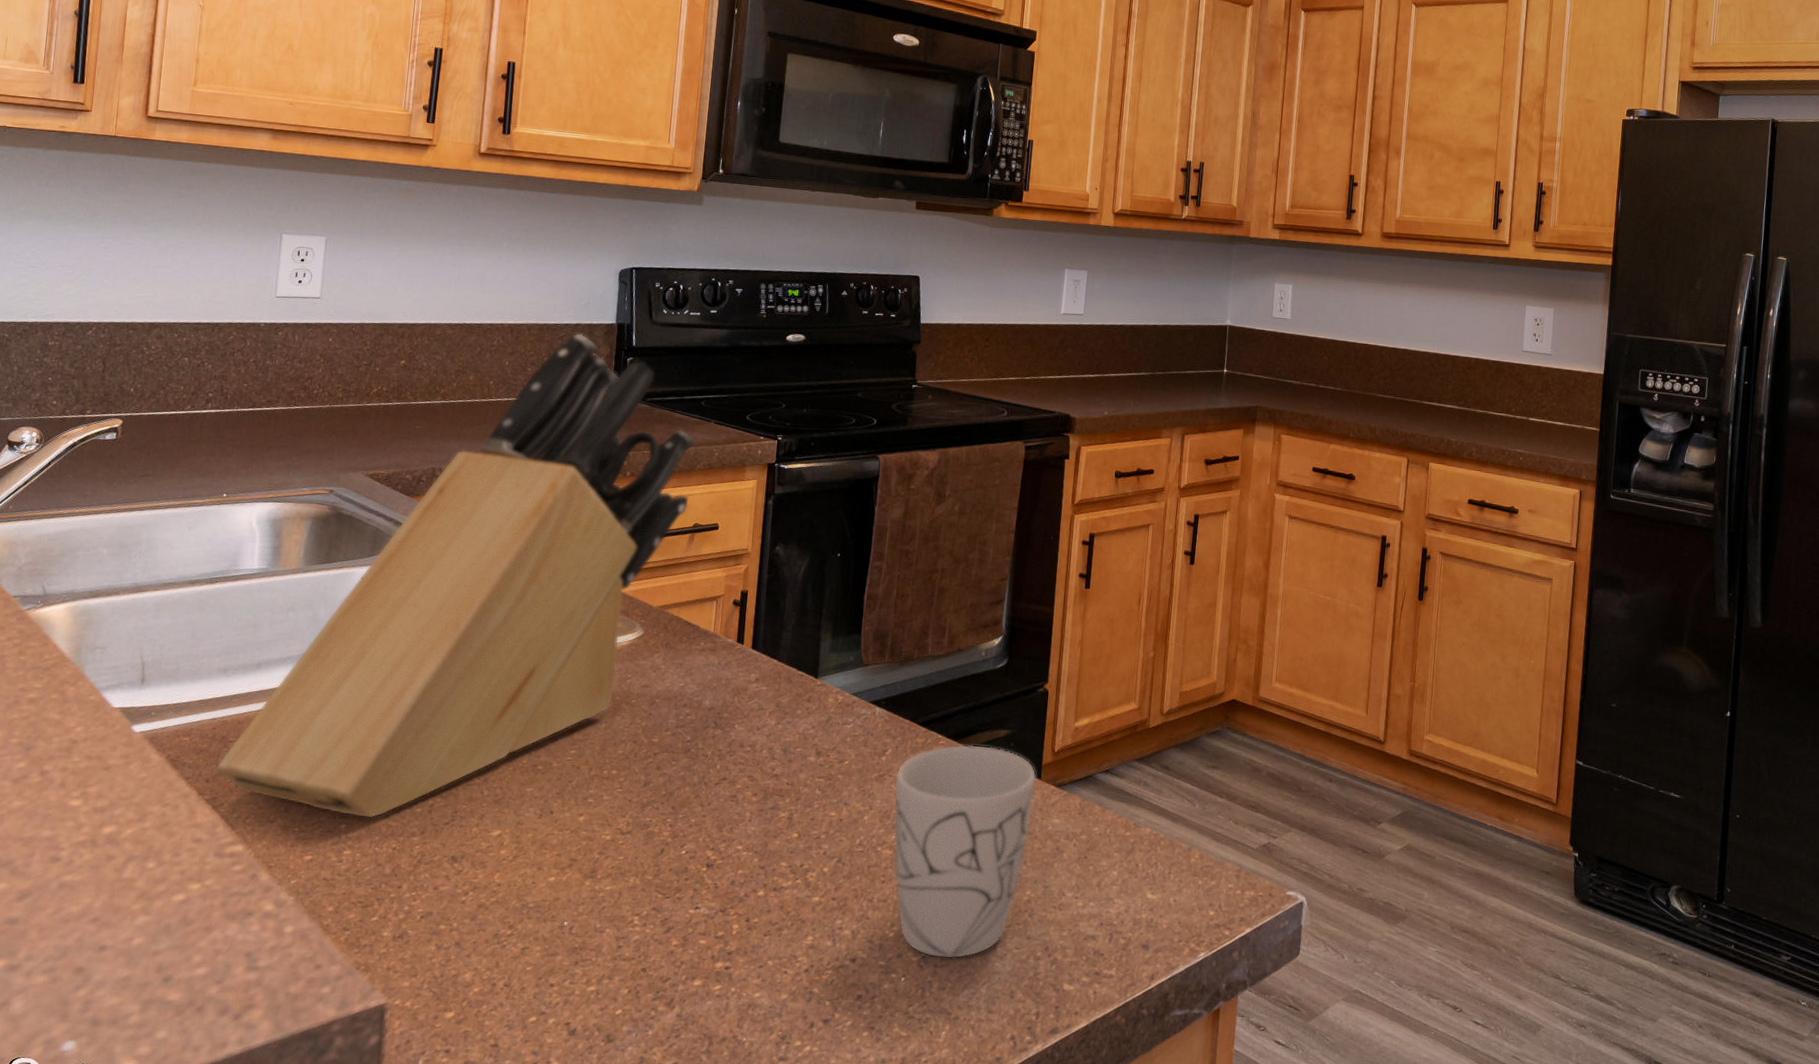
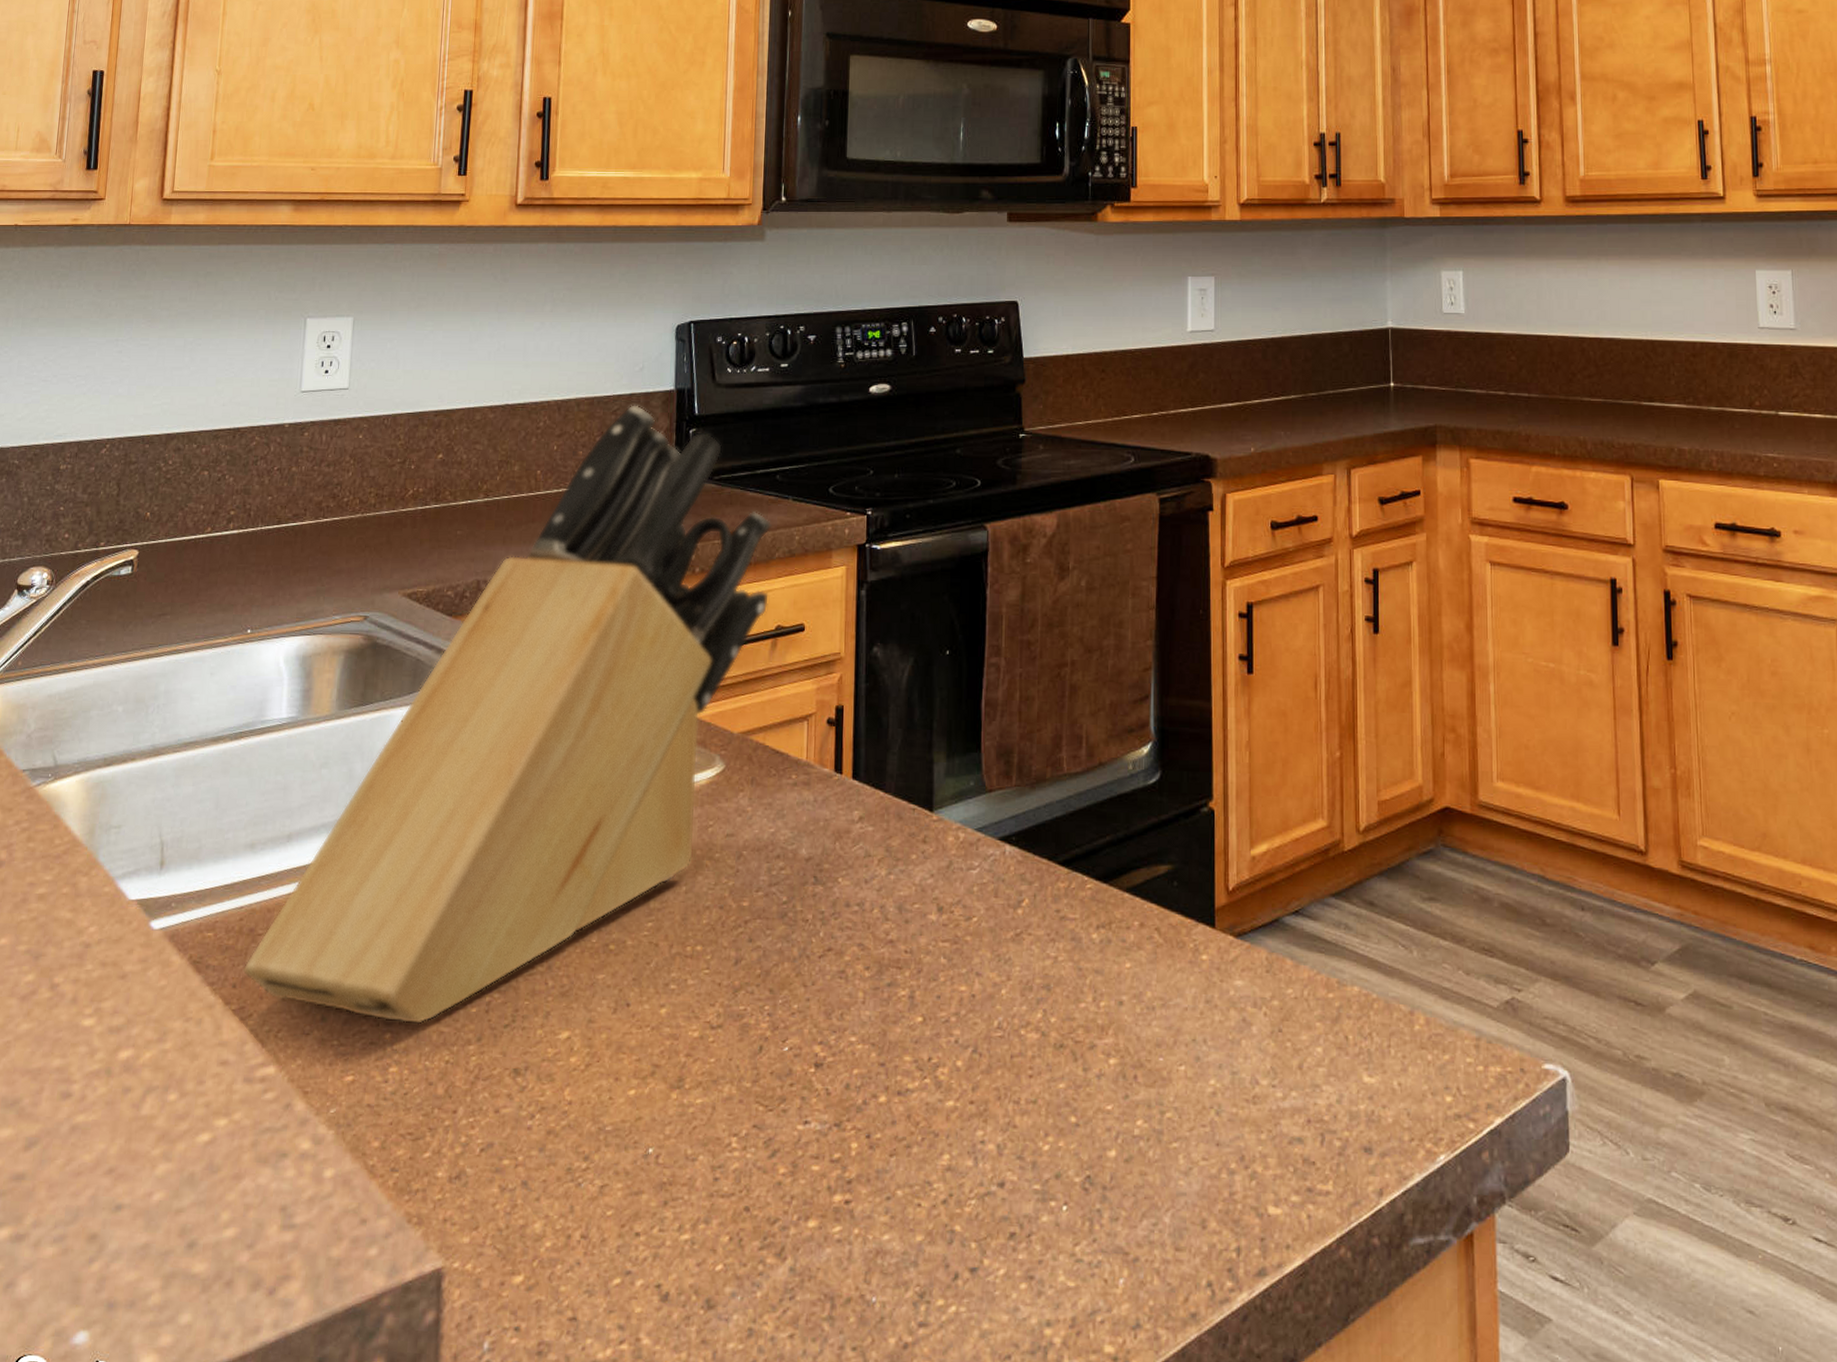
mug: present [893,744,1037,959] -> none [1034,887,1210,1178]

